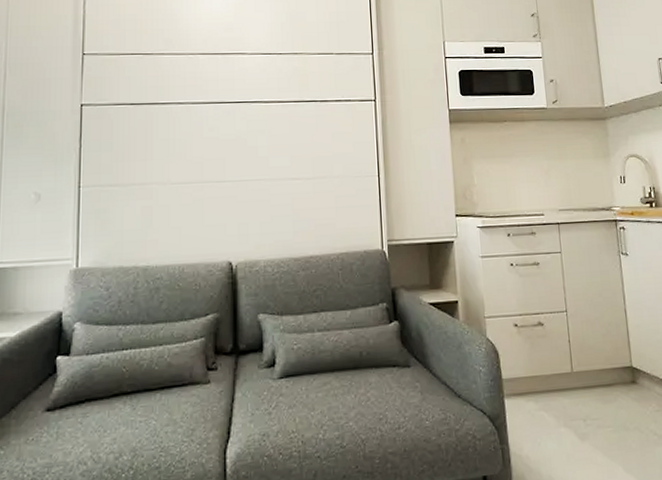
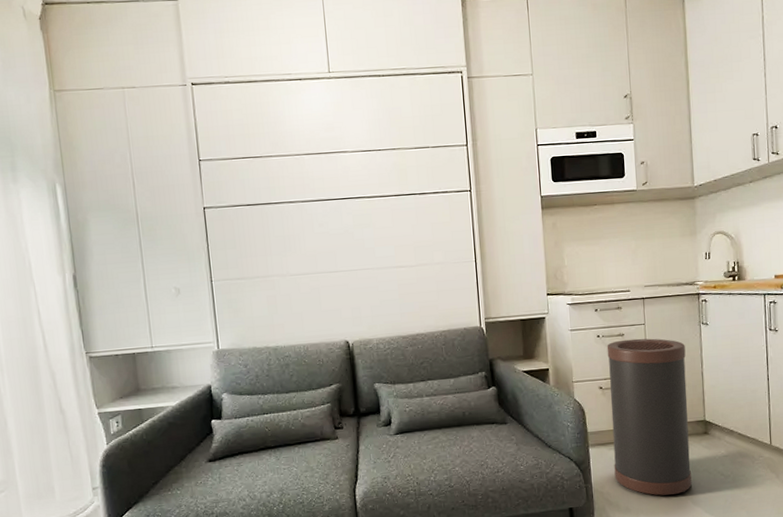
trash can: none [521,268,622,461] -> present [607,338,692,496]

